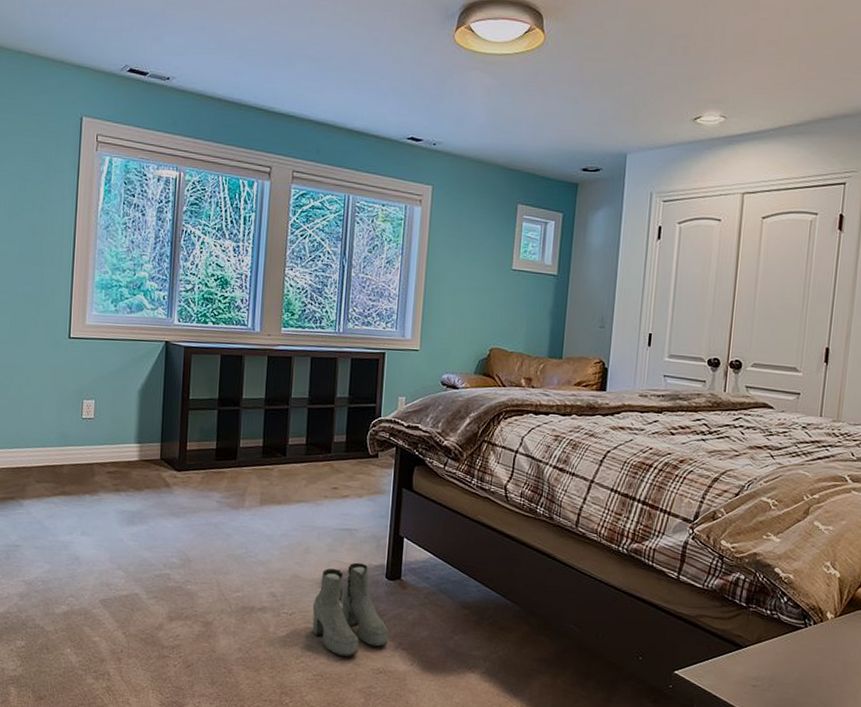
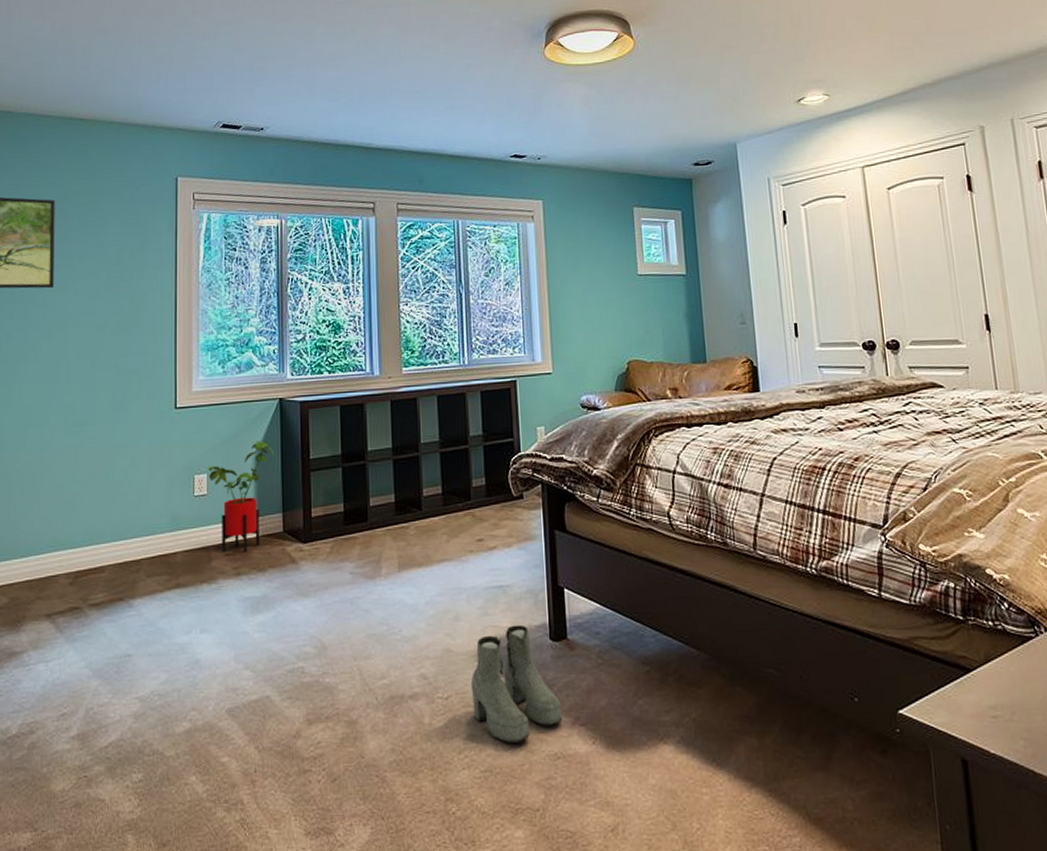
house plant: none [96,377,158,473] -> present [208,441,275,552]

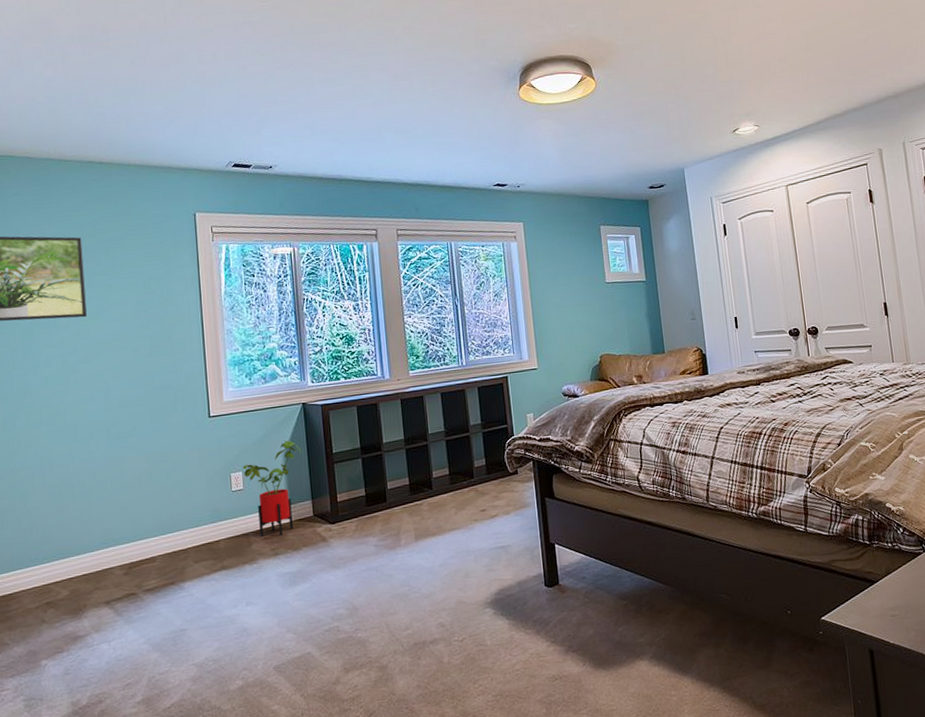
boots: present [470,624,563,743] -> none [481,576,558,671]

